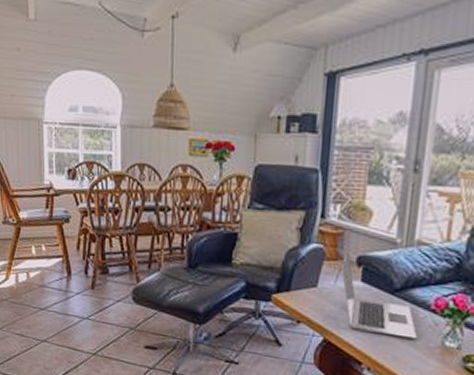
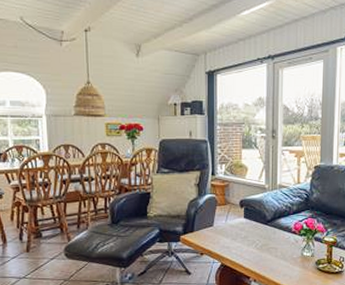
laptop: present [341,248,417,339] -> none [230,196,284,254]

